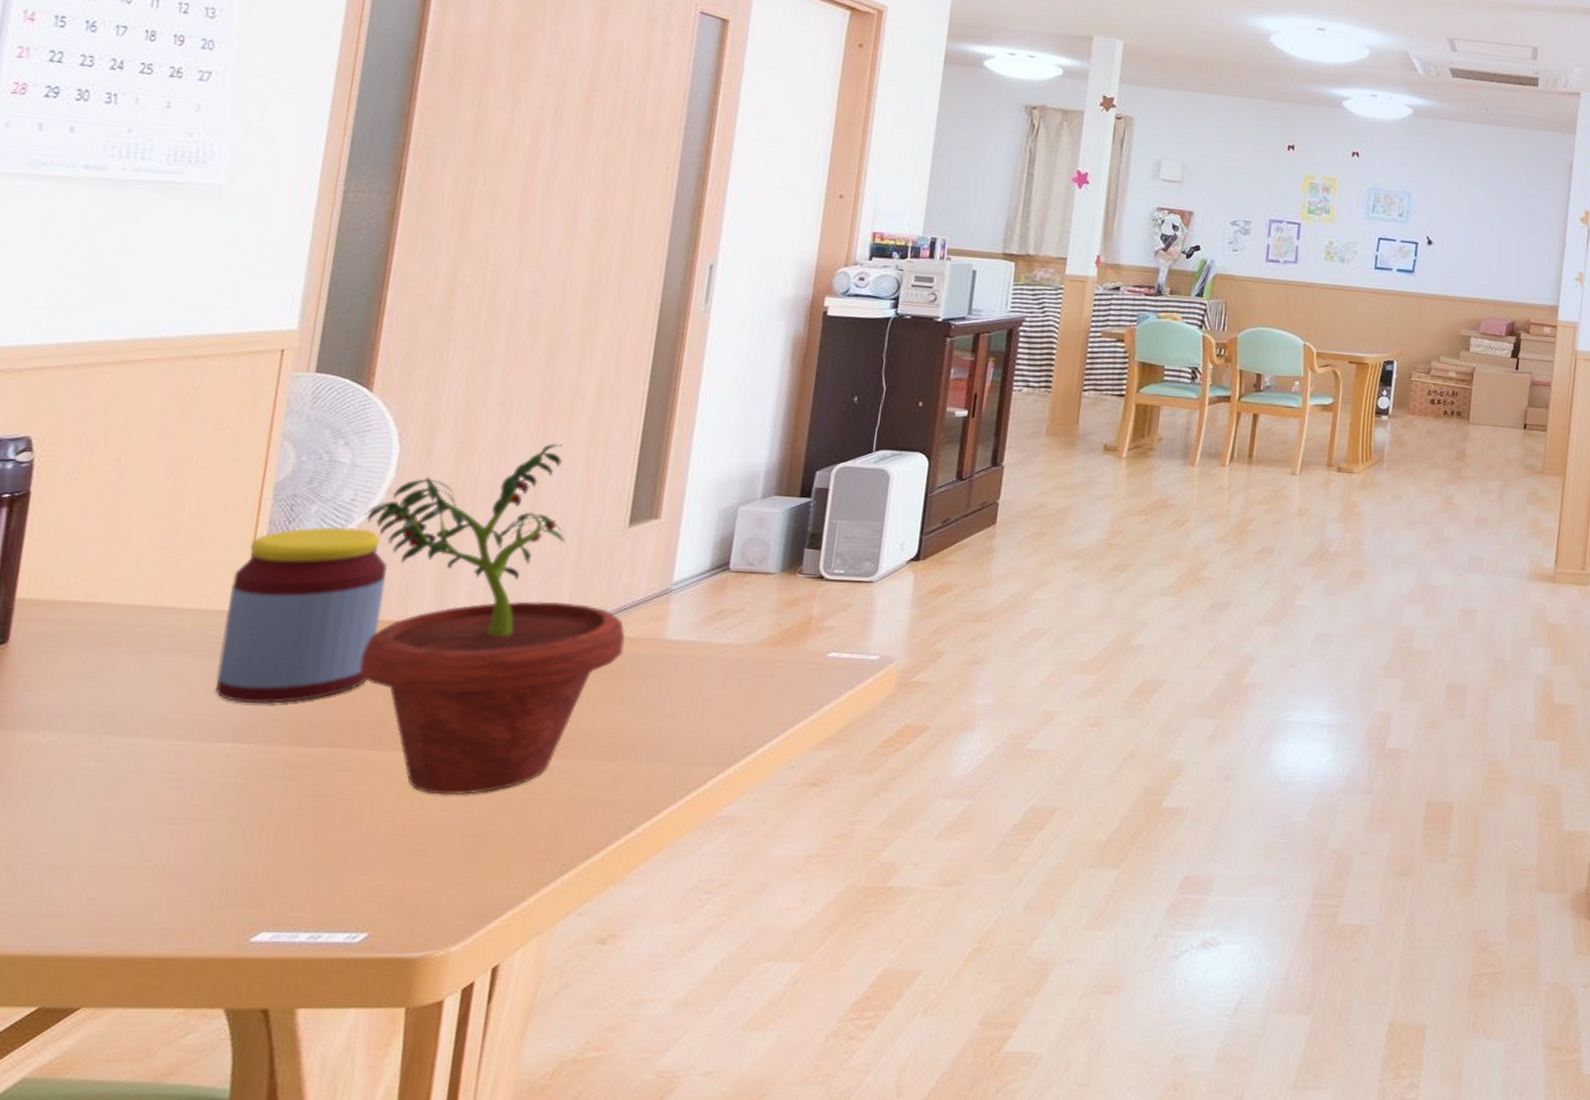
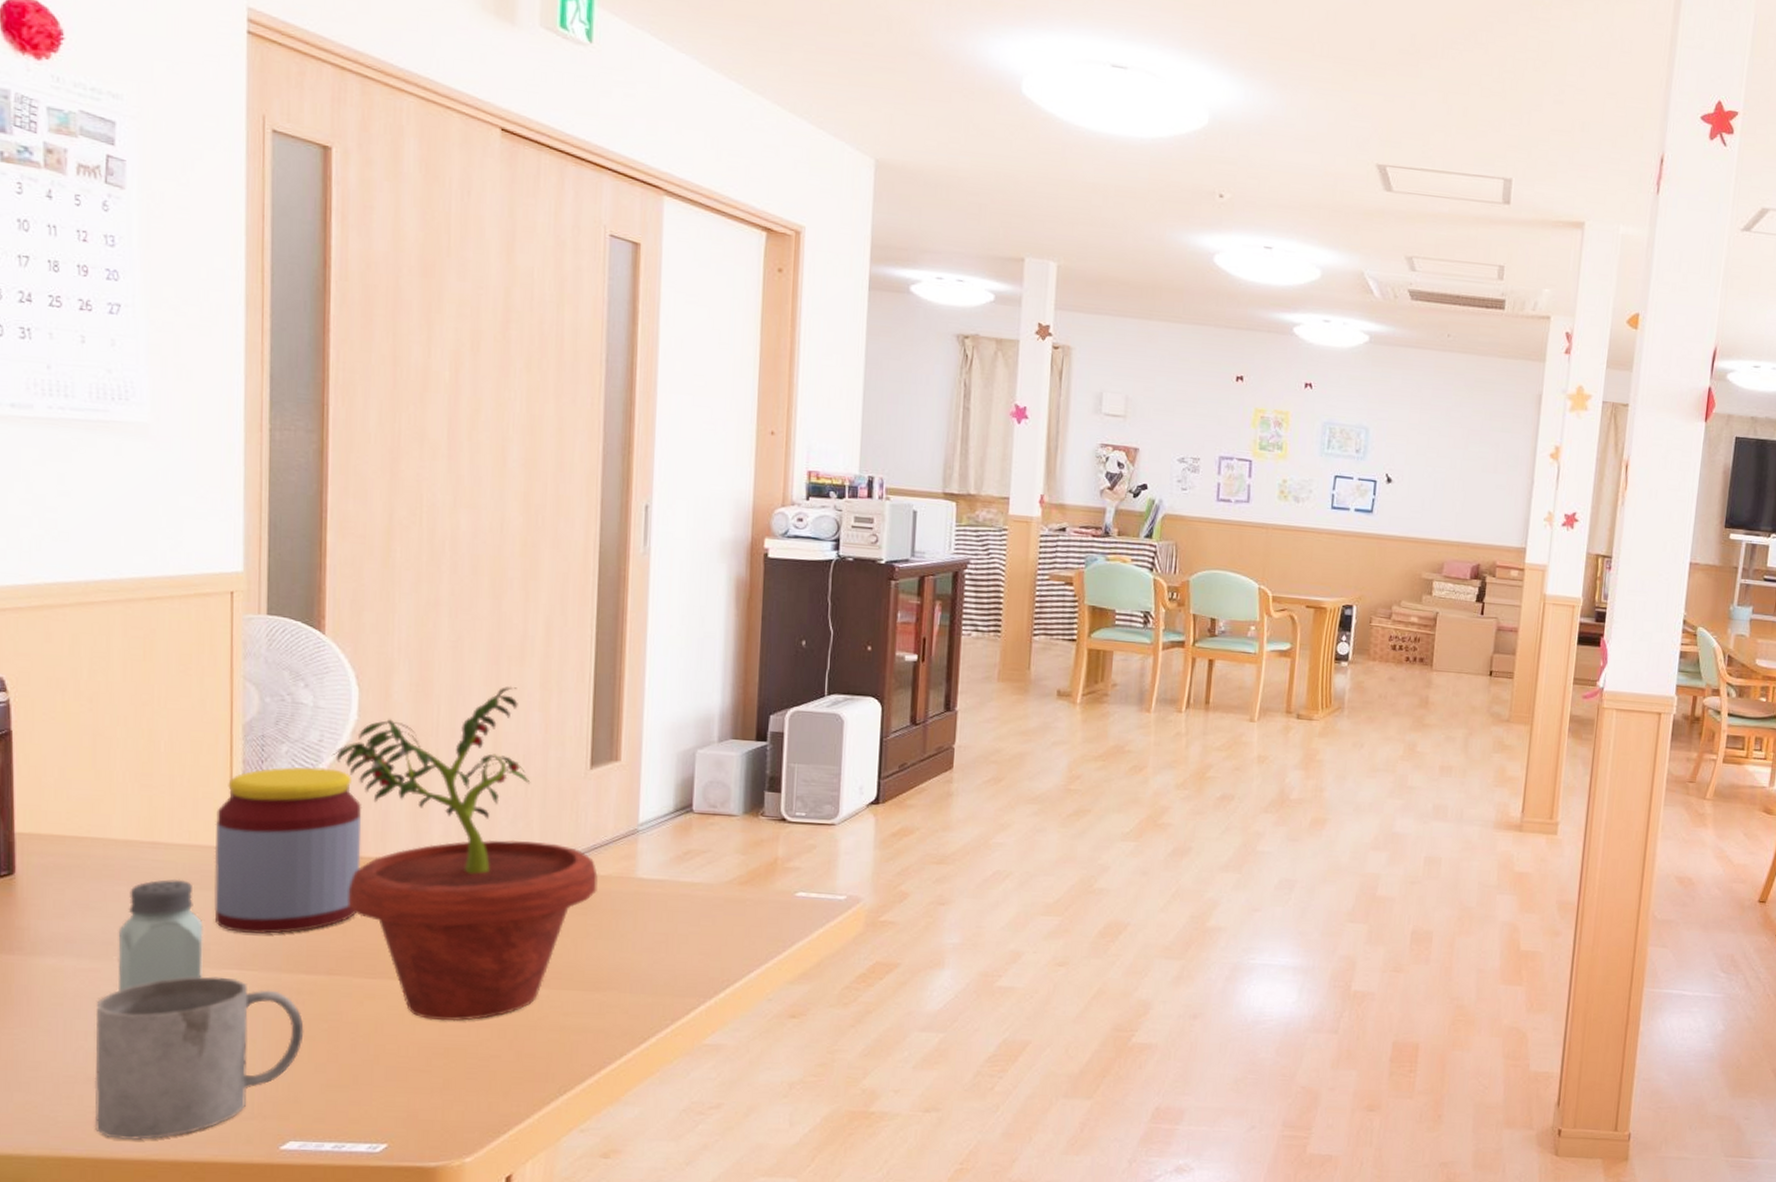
mug: none [49,750,295,935] -> present [94,976,304,1141]
saltshaker: none [100,645,202,769] -> present [118,878,203,992]

